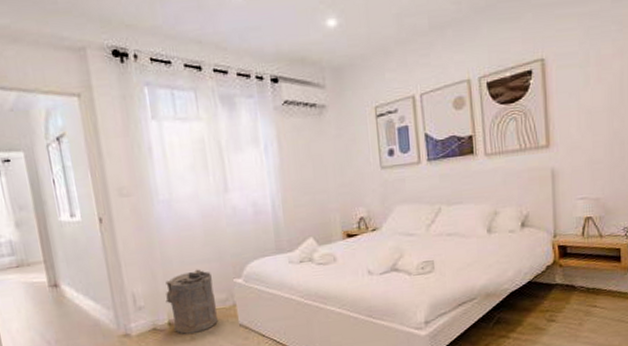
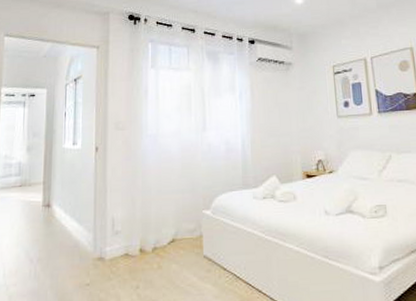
laundry hamper: present [165,269,218,334] -> none [140,198,185,262]

